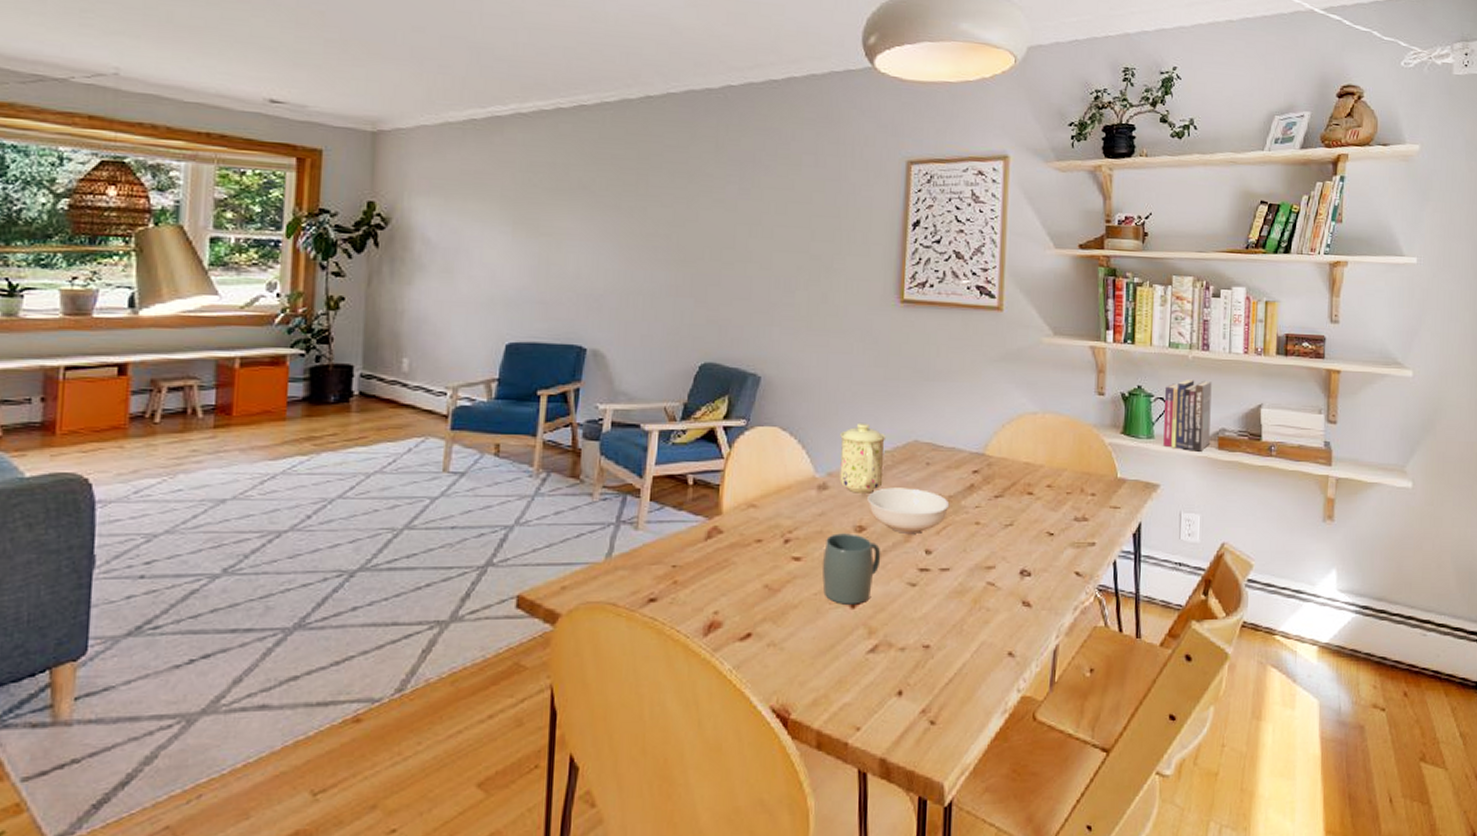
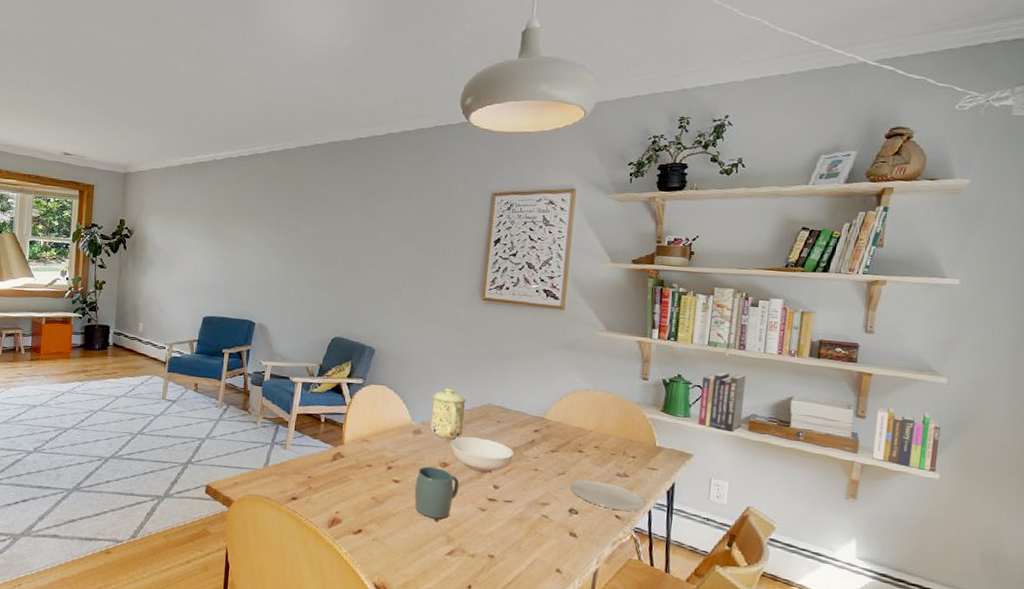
plate: none [1018,530,1110,566] -> present [569,479,647,512]
books: none [1346,408,1410,480] -> present [872,406,940,472]

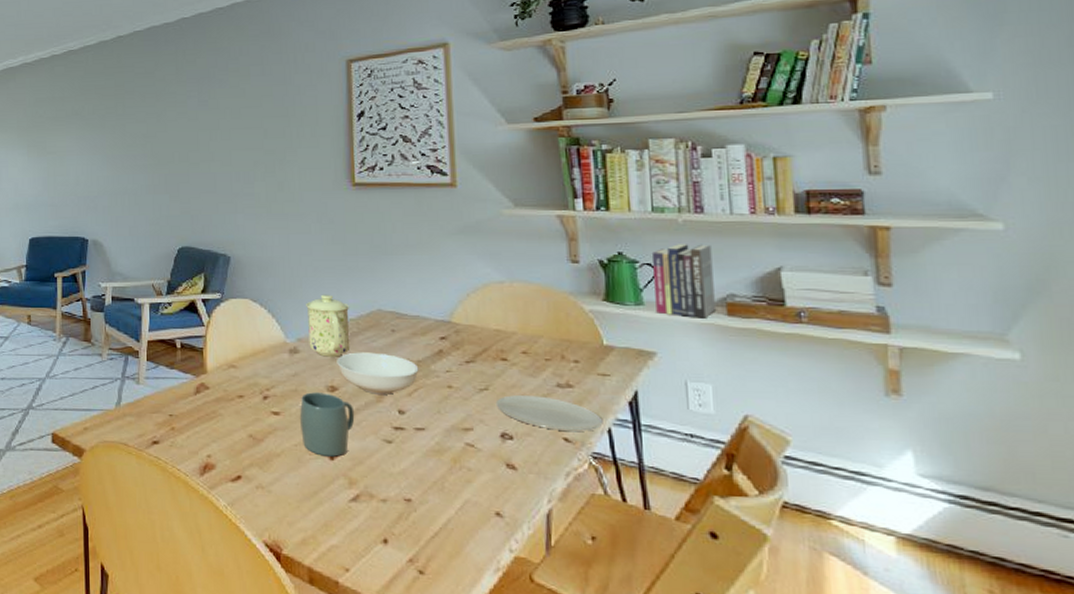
books: present [872,406,940,472] -> none [908,269,1014,350]

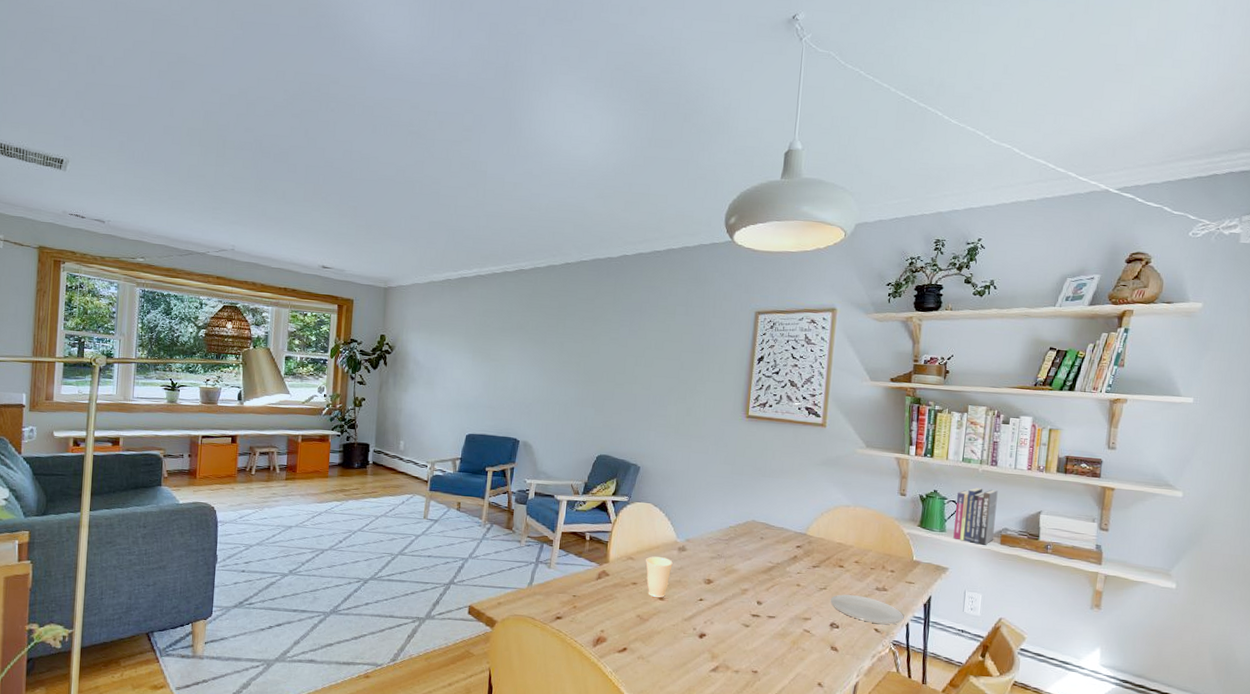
cup: none [250,362,285,413] -> present [645,556,673,598]
mug: present [299,392,355,457] -> none [679,583,724,636]
mug: present [306,294,351,357] -> none [695,504,731,556]
bowl: present [337,352,419,395] -> none [715,553,777,589]

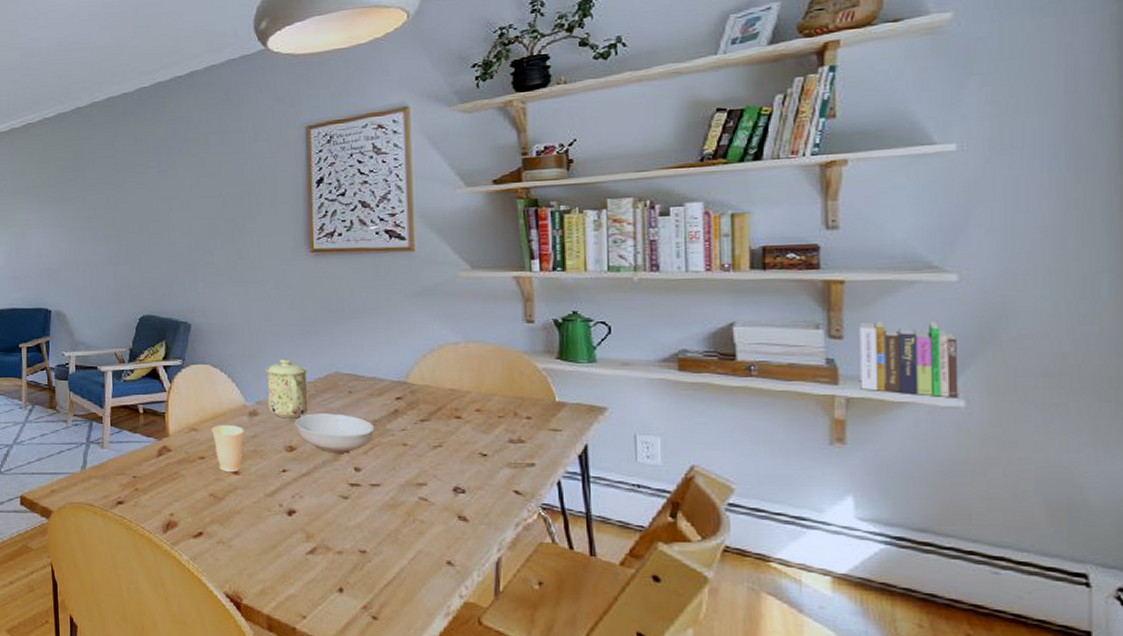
mug: none [695,504,731,556] -> present [265,358,308,419]
bowl: none [715,553,777,589] -> present [295,413,375,453]
plate: present [830,594,904,625] -> none [449,451,553,485]
books: present [953,488,998,545] -> none [605,301,667,374]
books: none [1114,520,1177,582] -> present [859,321,959,398]

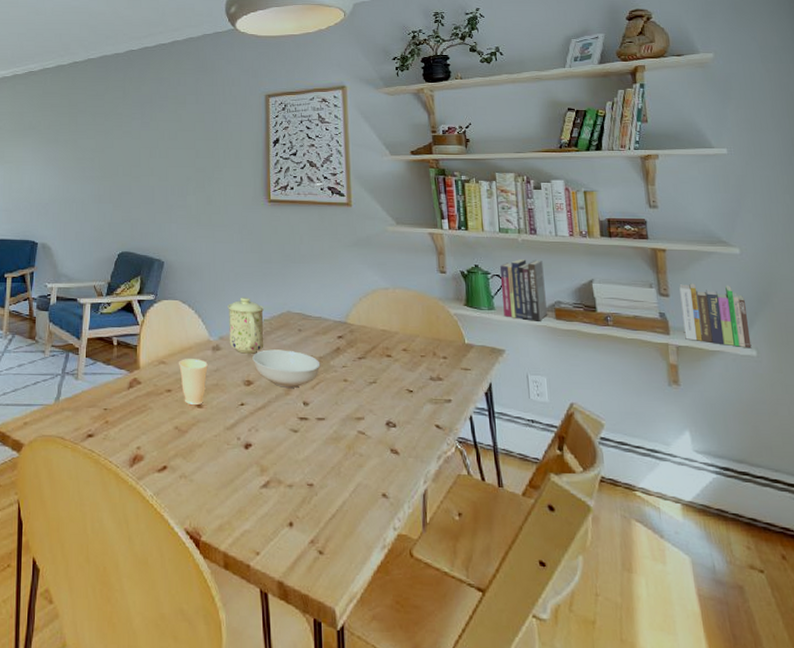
books: none [605,301,667,374] -> present [499,259,547,321]

